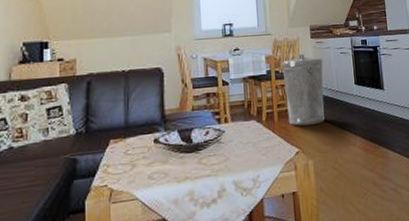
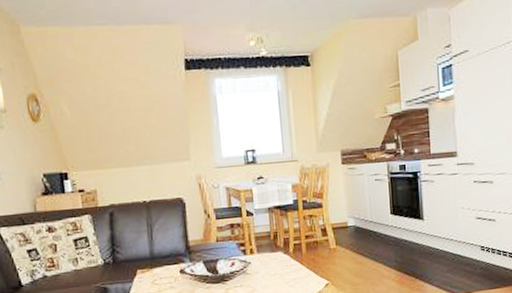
trash can: present [282,53,325,126] -> none [309,181,356,258]

